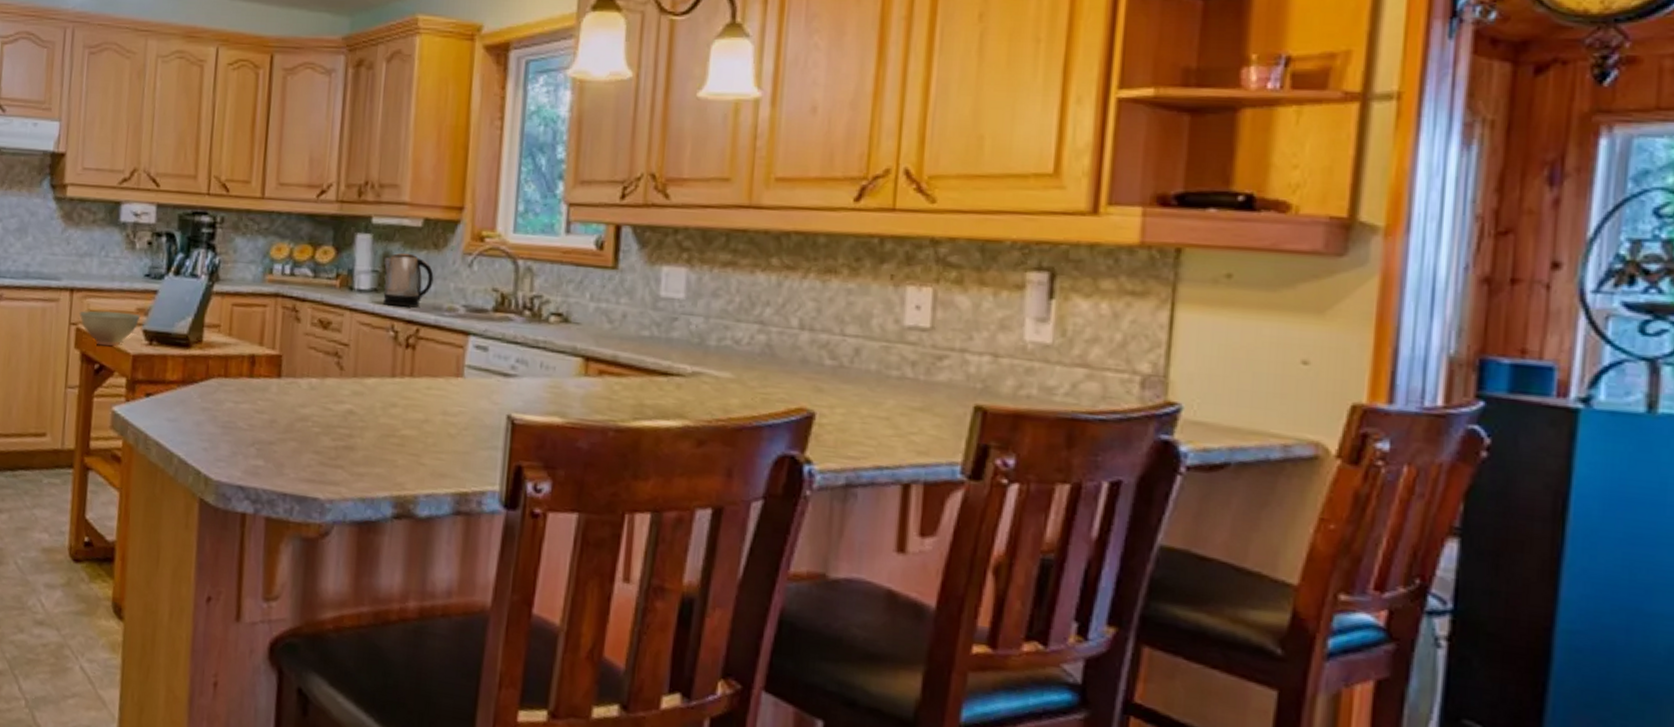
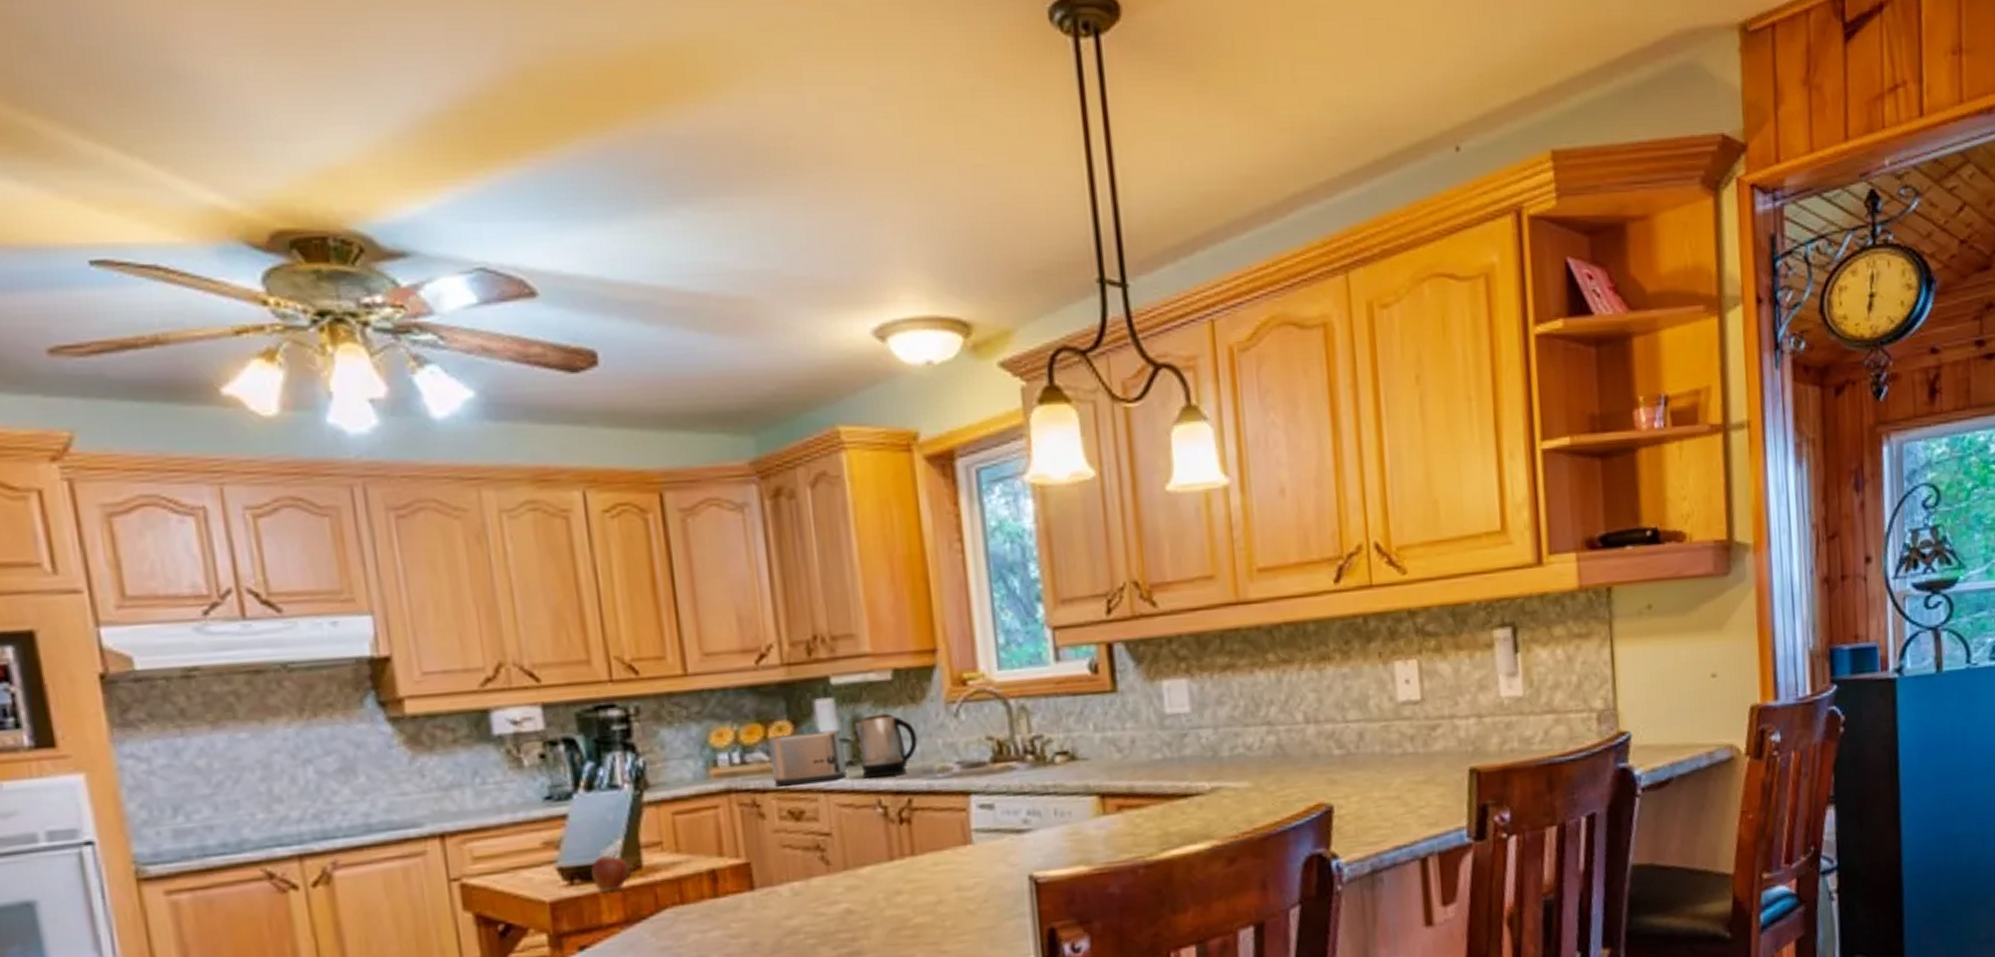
bowl: present [79,310,141,346] -> none [459,850,550,900]
fruit: none [165,325,193,355] -> present [591,850,629,891]
toaster: none [312,257,377,302] -> present [768,729,848,787]

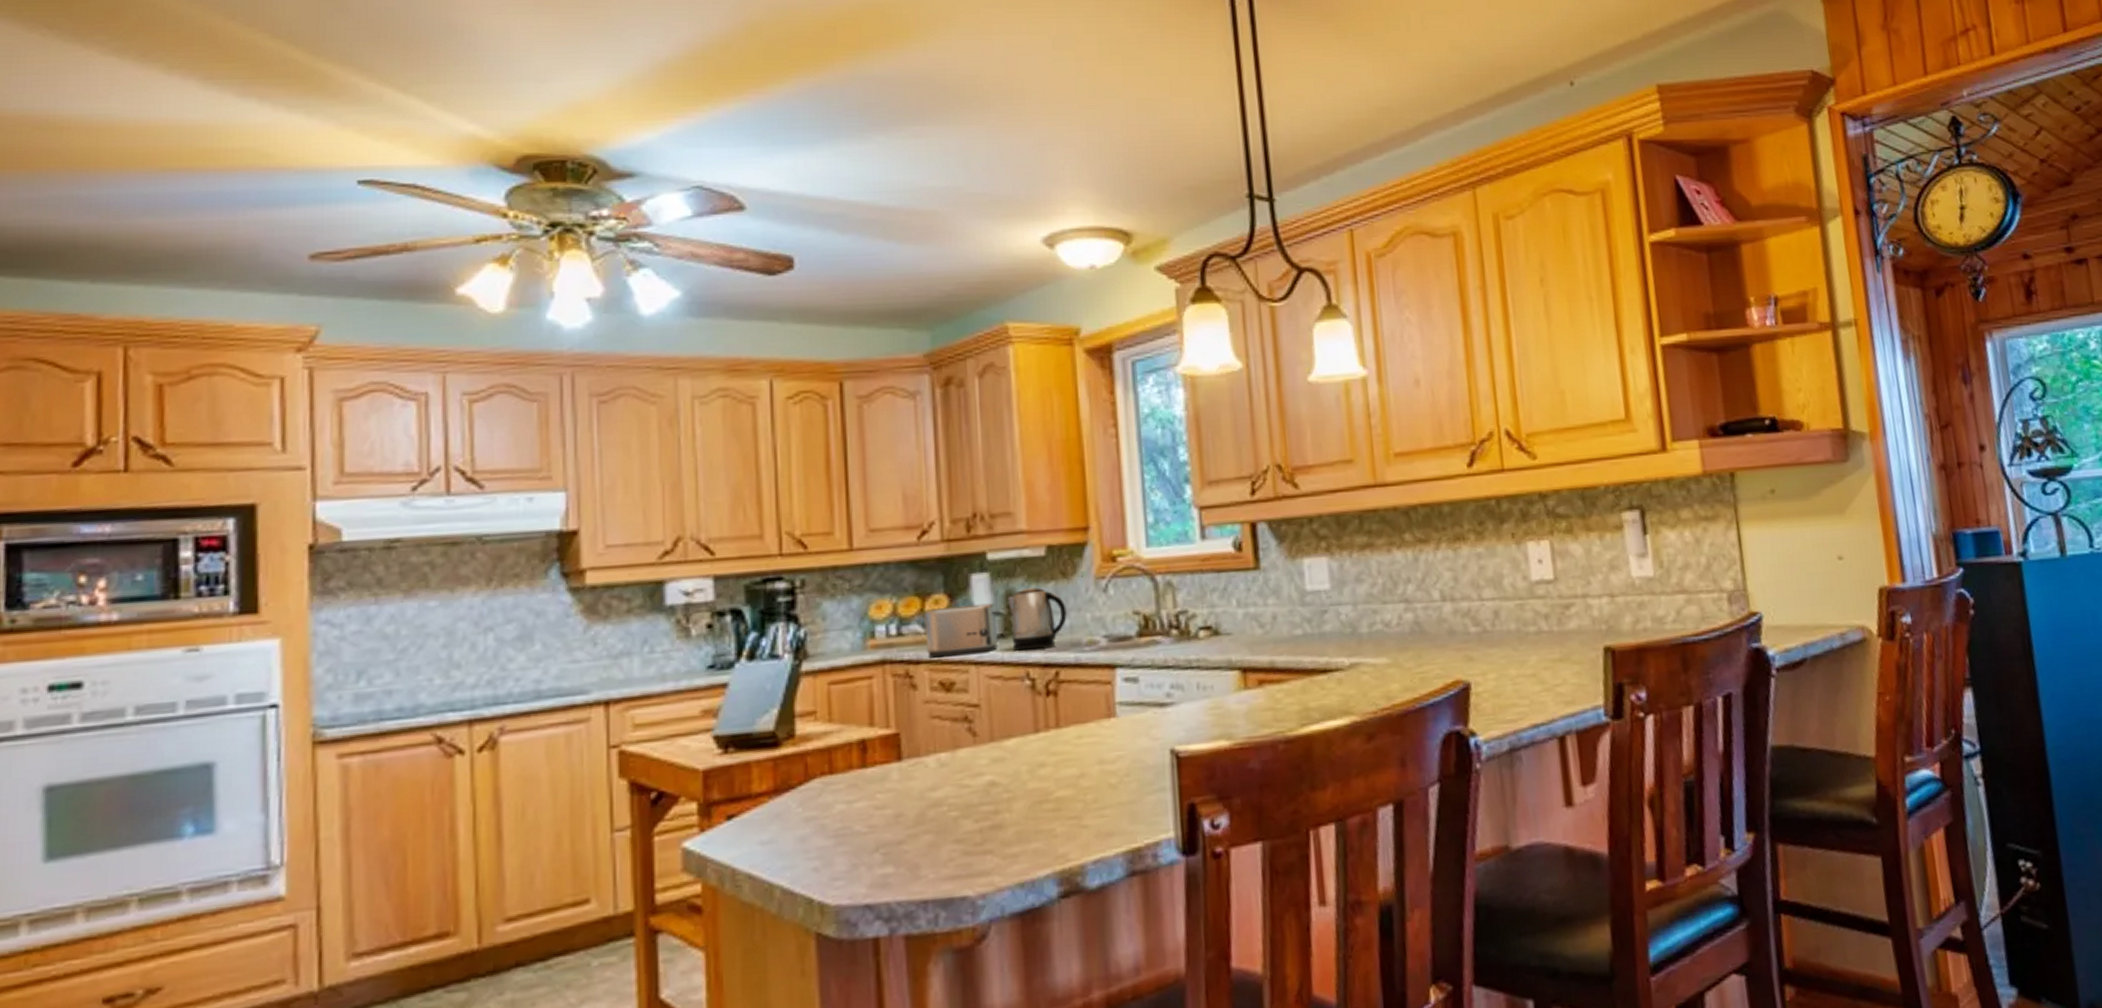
fruit: present [591,850,629,891] -> none [746,718,782,760]

